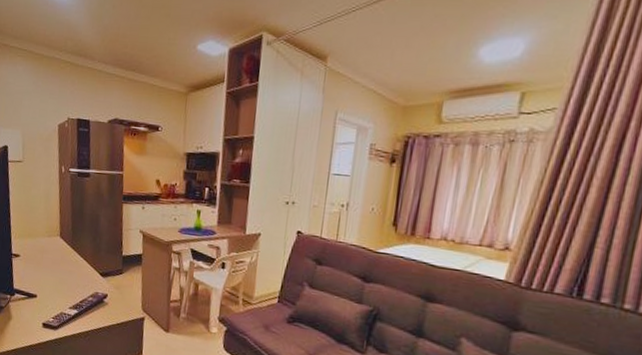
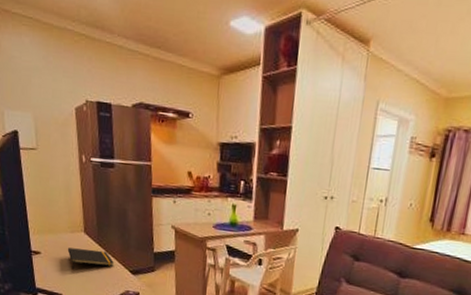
notepad: none [44,251,85,272] -> present [67,247,114,270]

